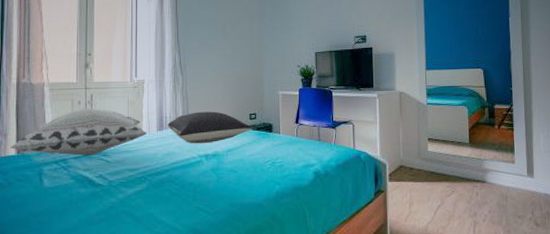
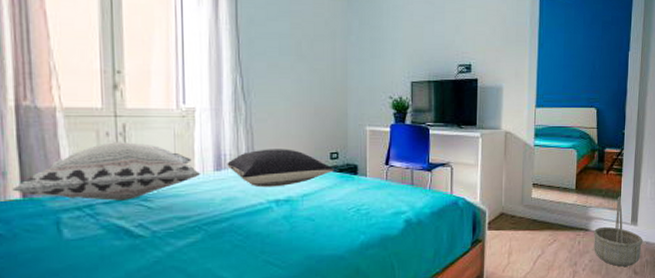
basket: none [490,149,542,218] -> present [593,196,643,267]

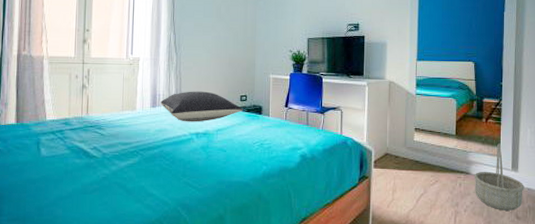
decorative pillow: present [12,141,201,201] -> none [10,82,141,128]

